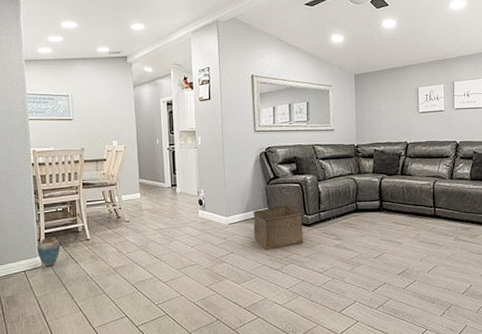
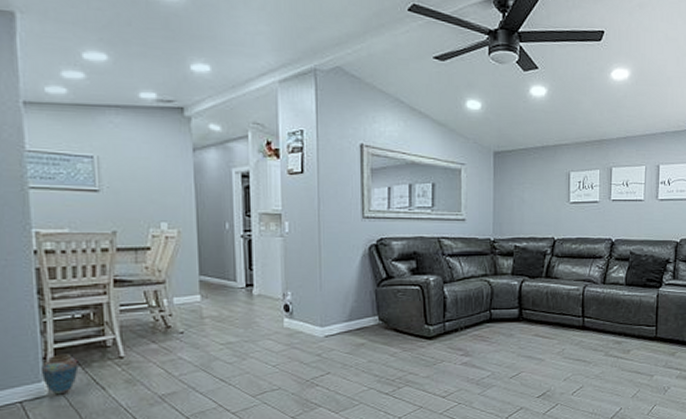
storage bin: present [253,205,303,250] -> none [358,312,422,370]

